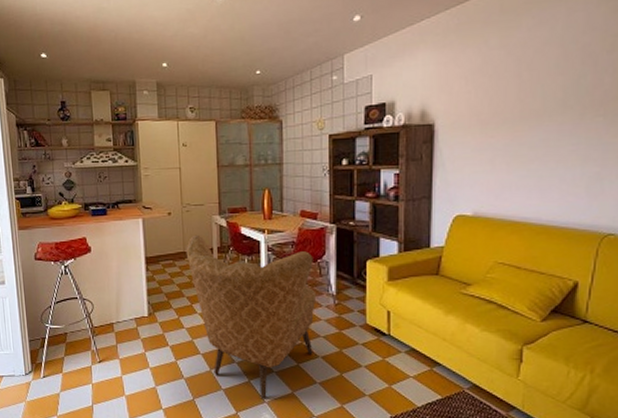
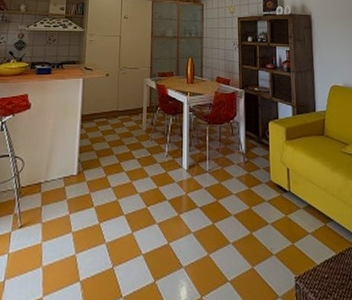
armchair: present [186,234,317,399] -> none [119,95,230,264]

